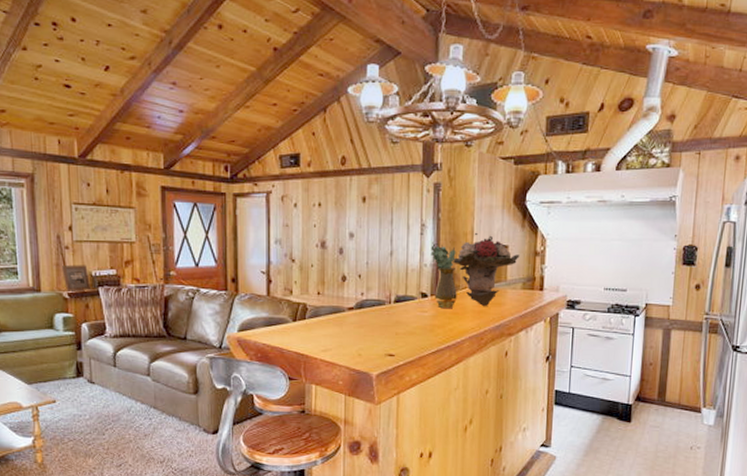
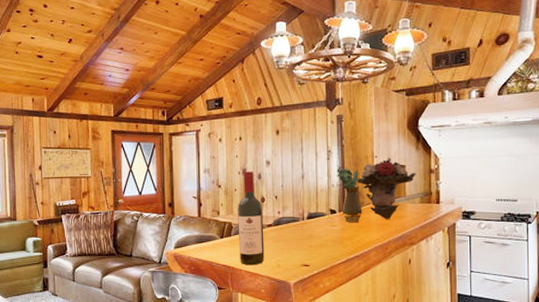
picture frame: present [62,265,92,291] -> none [33,197,56,219]
wine bottle: none [314,244,344,354] -> present [237,171,265,266]

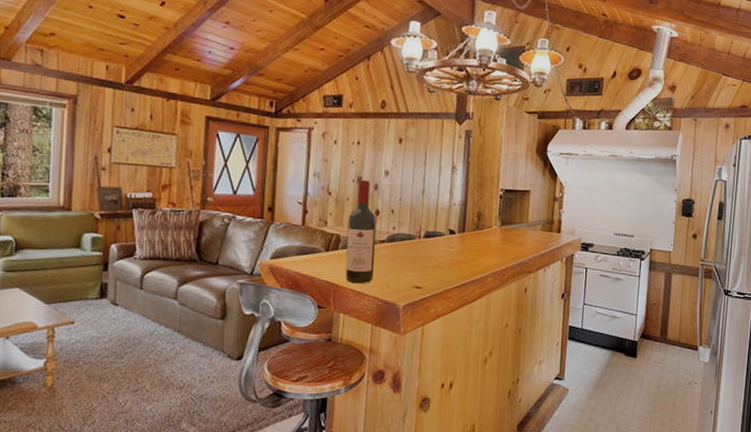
picture frame: none [33,197,56,219] -> present [96,186,125,212]
flower arrangement: present [326,155,416,220] -> none [450,174,540,246]
vase: present [337,165,362,222] -> none [459,183,483,245]

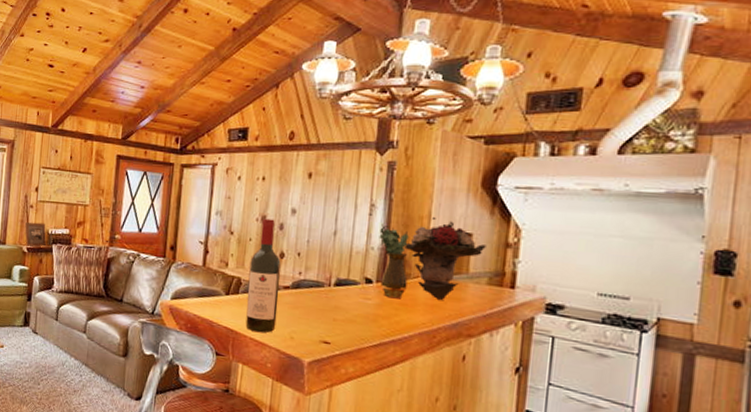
flower arrangement: none [450,174,540,246] -> present [367,213,486,301]
vase: none [459,183,483,245] -> present [379,224,409,298]

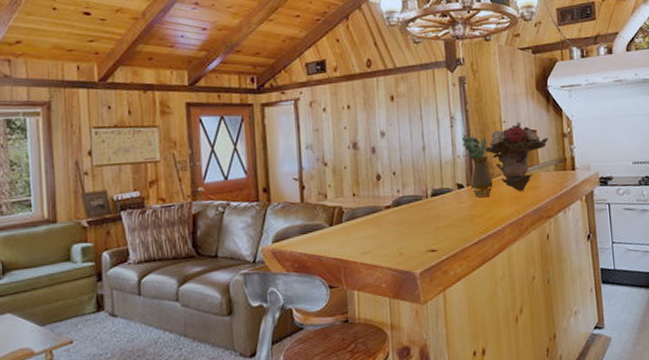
wine bottle: present [245,218,281,333] -> none [348,144,384,257]

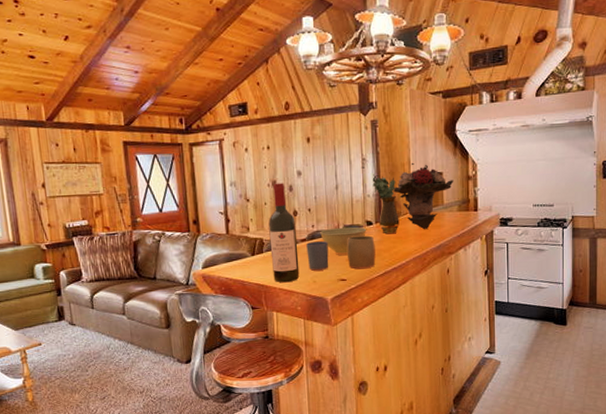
picture frame: present [81,189,113,219] -> none [38,218,67,243]
wine bottle: none [348,144,384,257] -> present [268,183,300,283]
mug: none [391,207,417,241] -> present [306,240,329,271]
bowl: none [406,190,458,224] -> present [320,226,367,256]
mug: none [435,200,469,238] -> present [346,235,376,269]

